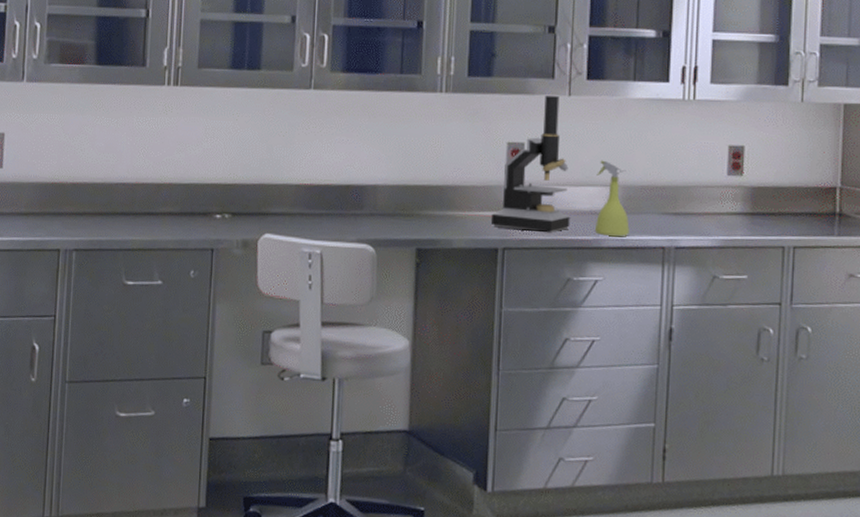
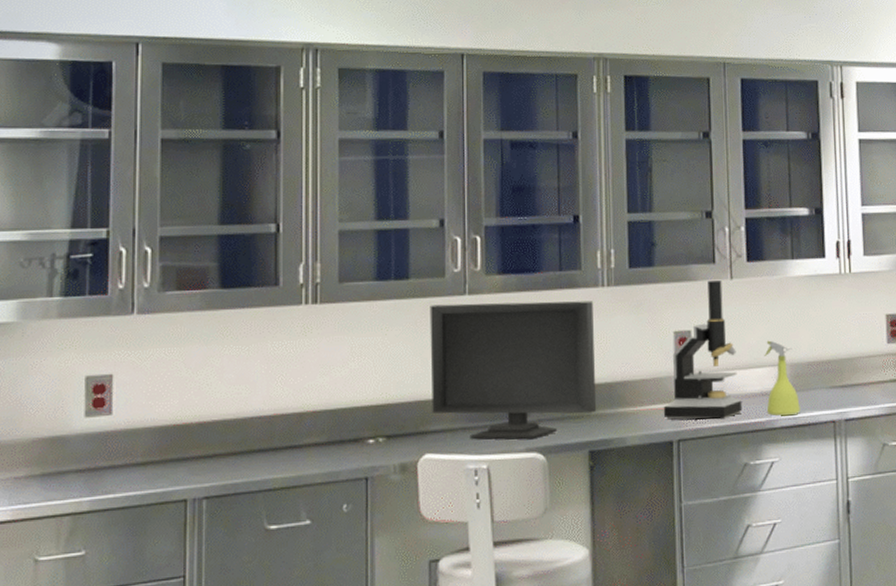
computer monitor: none [274,96,430,232] -> present [430,301,597,440]

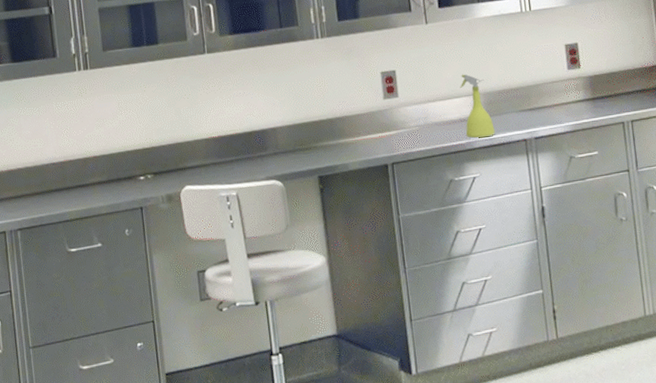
computer monitor: present [430,301,597,440] -> none [177,51,322,172]
microscope: present [663,279,743,420] -> none [377,25,445,147]

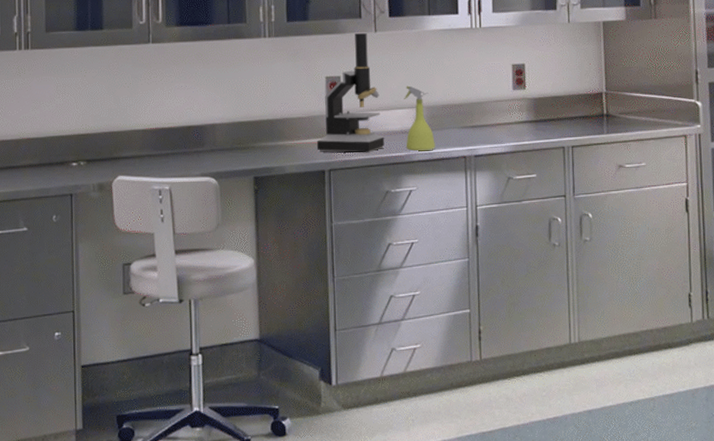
microscope: none [377,25,445,147] -> present [316,32,385,153]

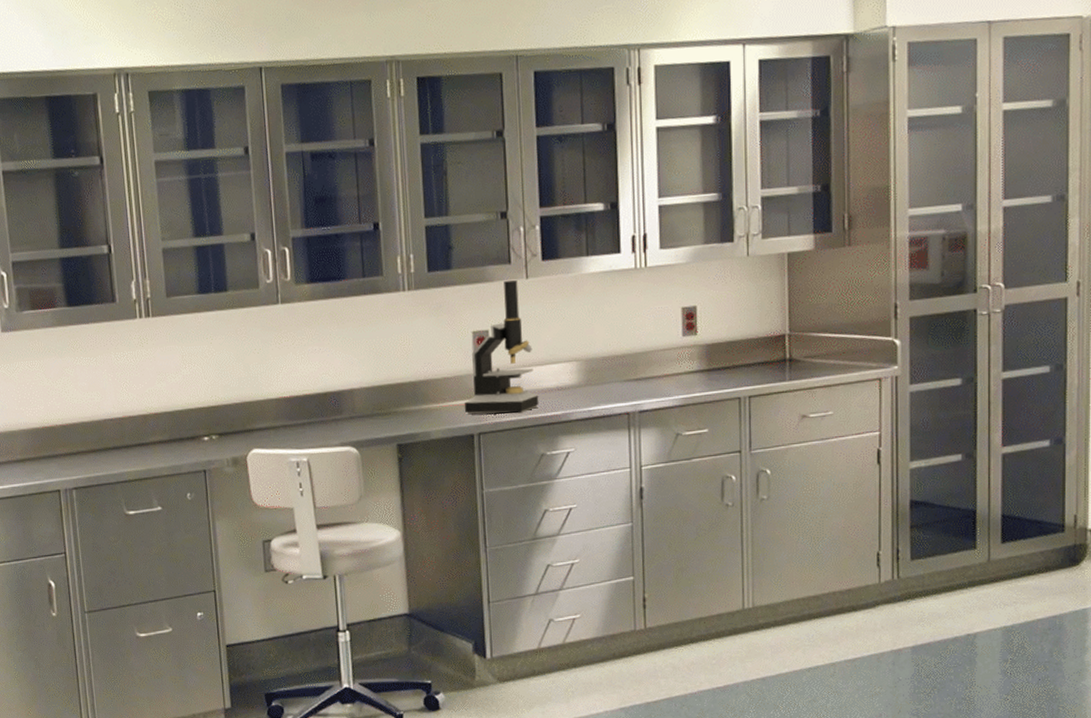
spray bottle: present [404,85,435,152] -> none [560,337,595,410]

